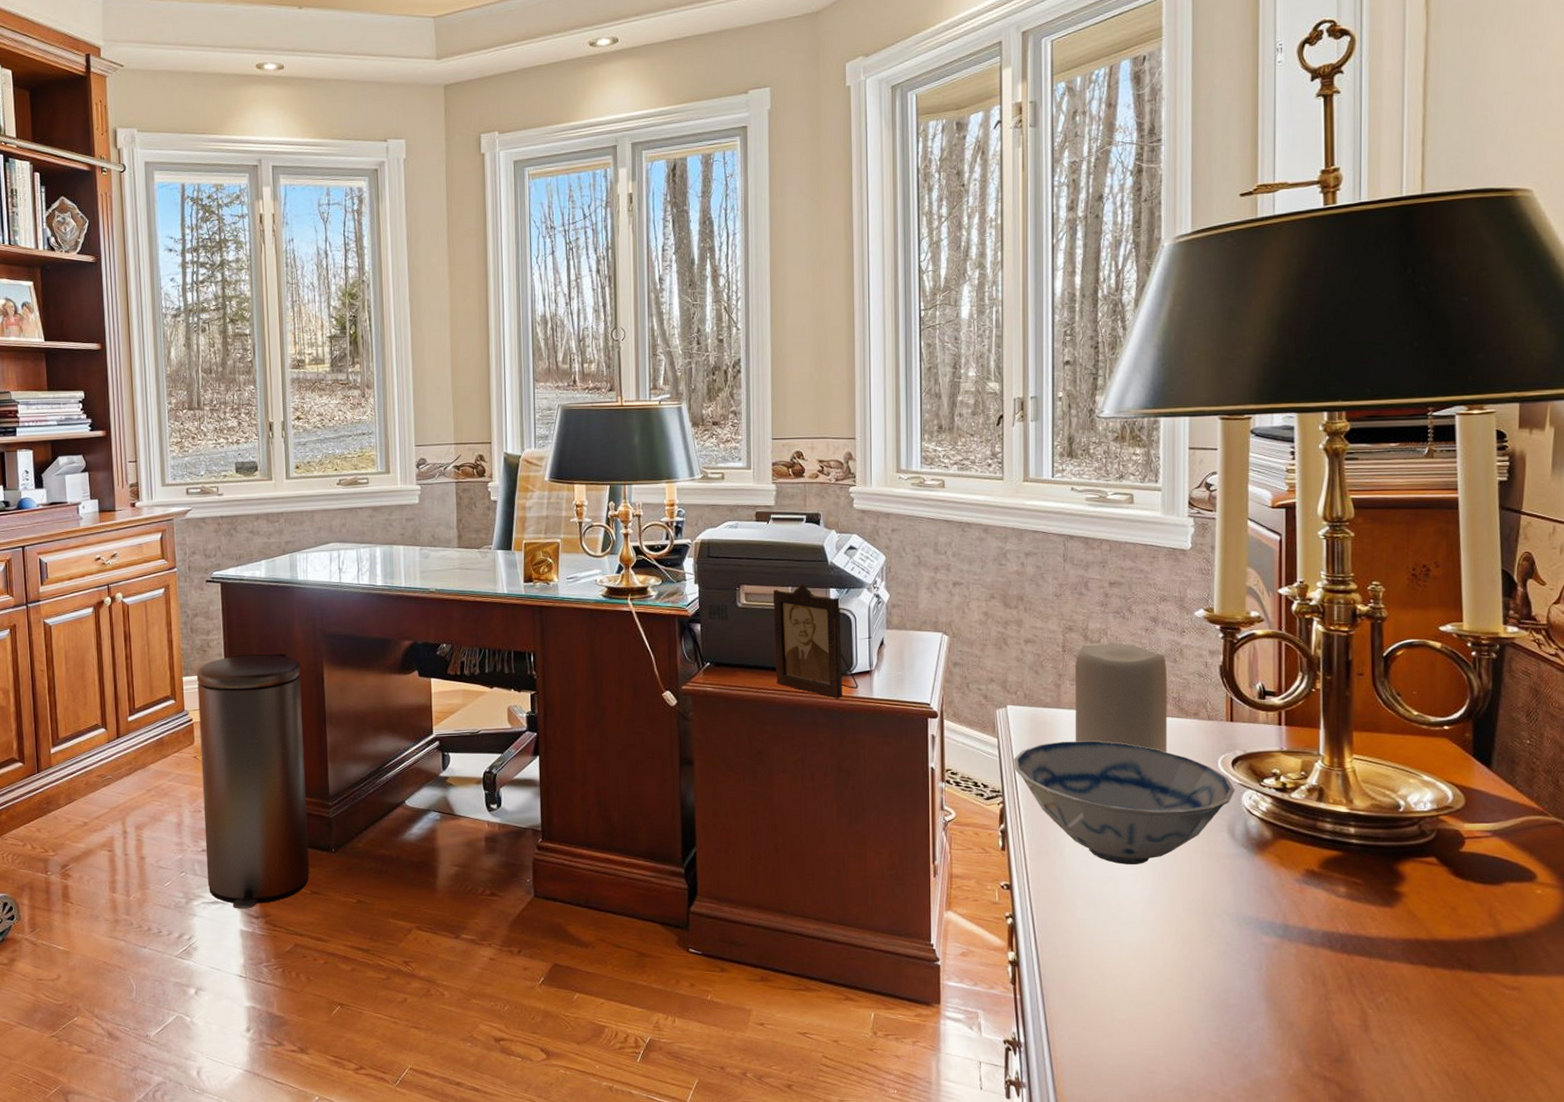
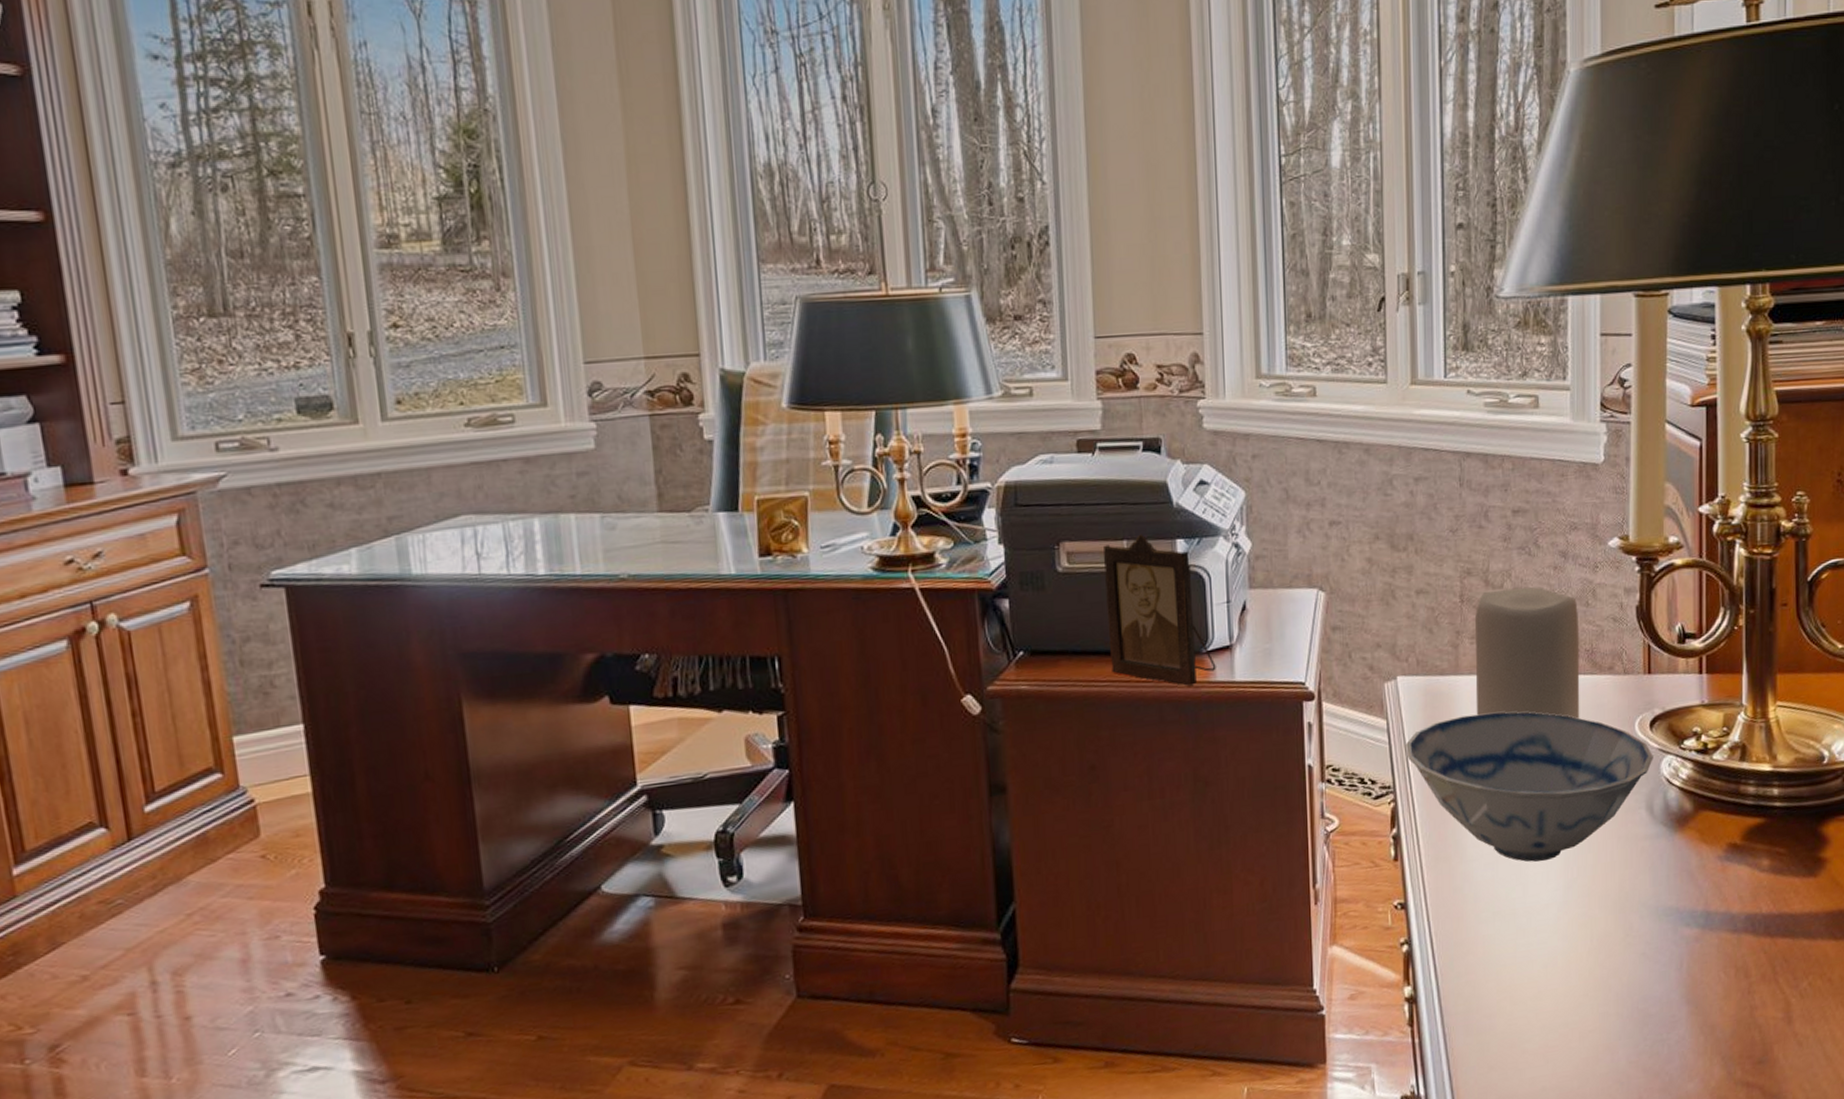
pedal bin: present [196,654,310,909] -> none [254,688,462,1075]

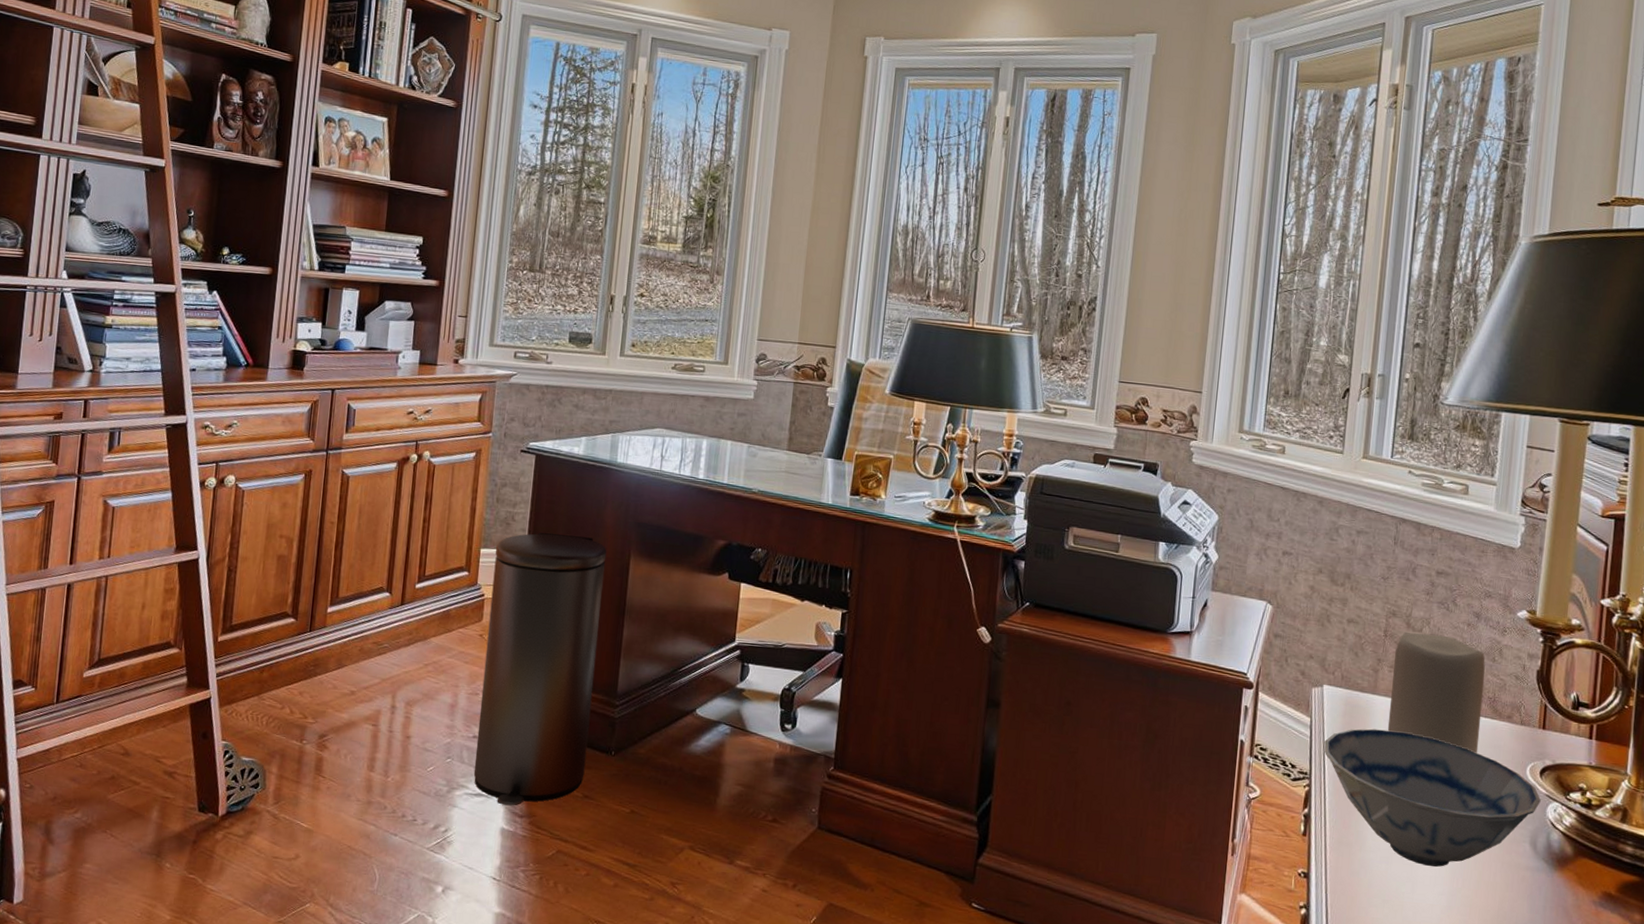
pedal bin: none [254,688,462,1075] -> present [473,533,607,806]
photo frame: present [1103,534,1216,686] -> none [1094,532,1177,657]

